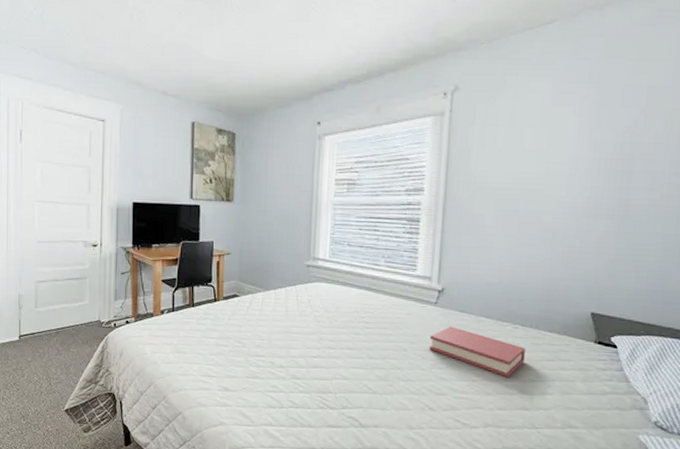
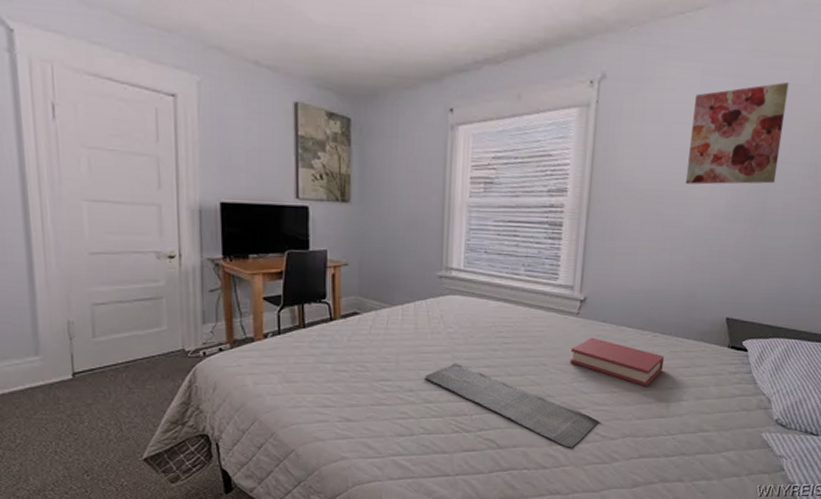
bath mat: none [294,343,459,433] -> present [425,363,598,448]
wall art: none [540,83,647,183] -> present [685,81,789,185]

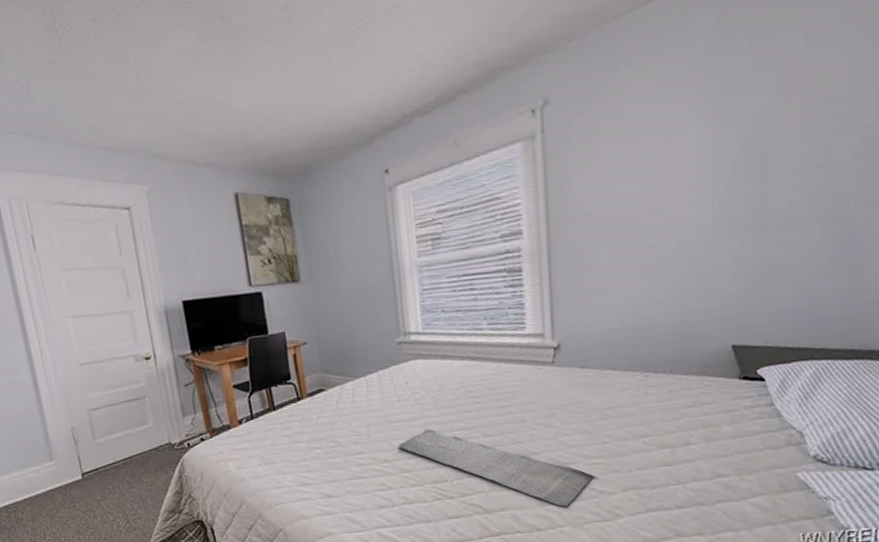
hardback book: present [570,337,664,387] -> none [550,385,661,434]
wall art: present [685,81,789,185] -> none [658,60,776,202]

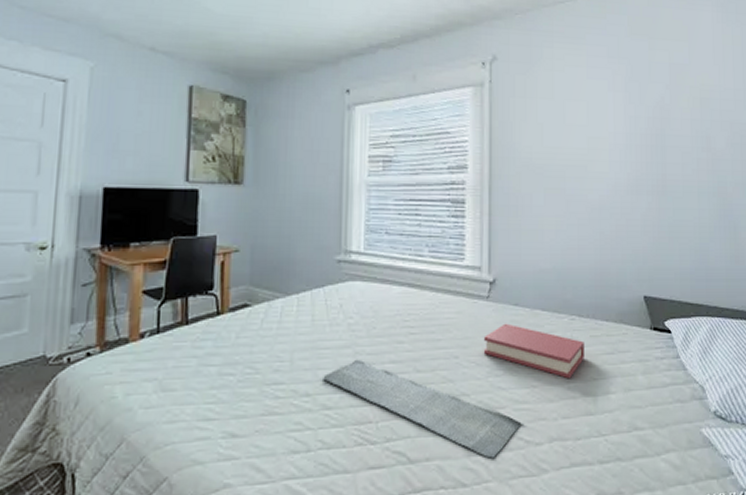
hardback book: none [550,385,661,434] -> present [483,323,584,379]

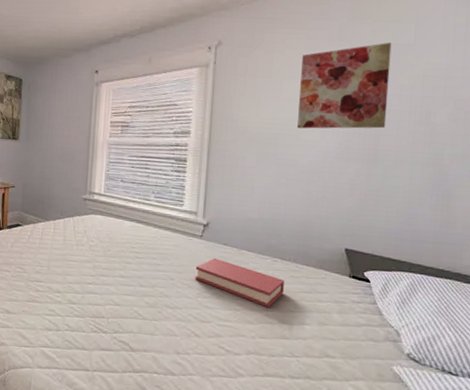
bath mat: present [323,359,520,459] -> none [70,271,222,359]
wall art: none [583,61,671,159] -> present [296,42,392,129]

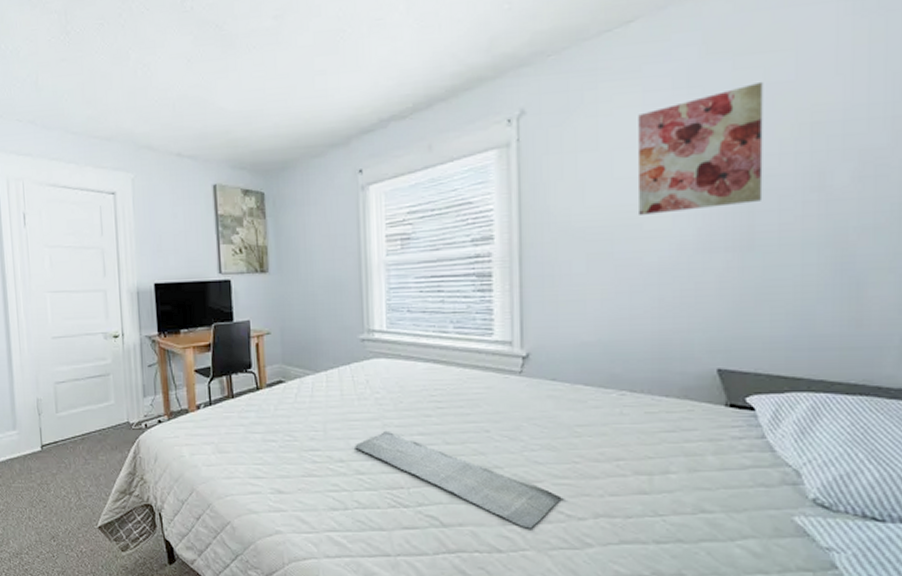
bath mat: none [70,271,222,359] -> present [355,430,560,529]
hardback book: present [195,258,284,308] -> none [517,398,637,457]

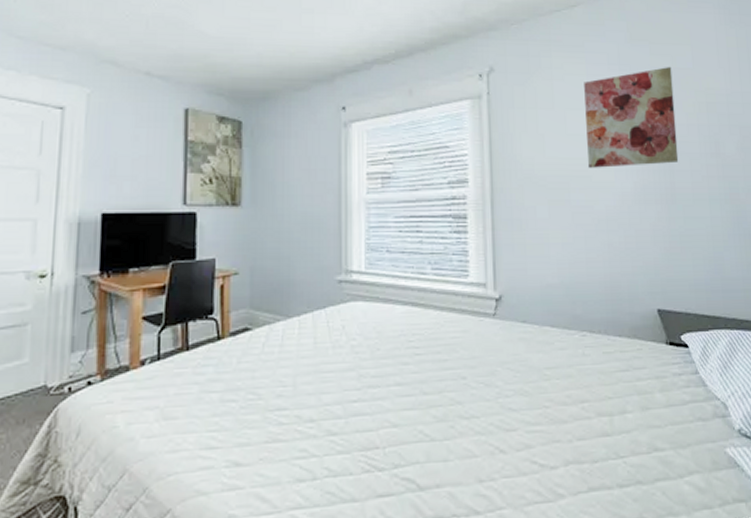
bath mat: present [355,430,560,529] -> none [327,382,534,484]

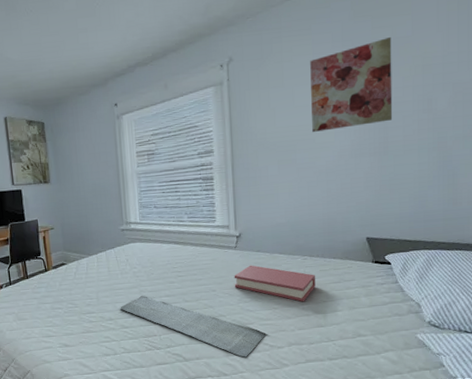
bath mat: none [327,382,534,484] -> present [120,295,265,357]
hardback book: none [491,341,598,399] -> present [234,265,315,302]

